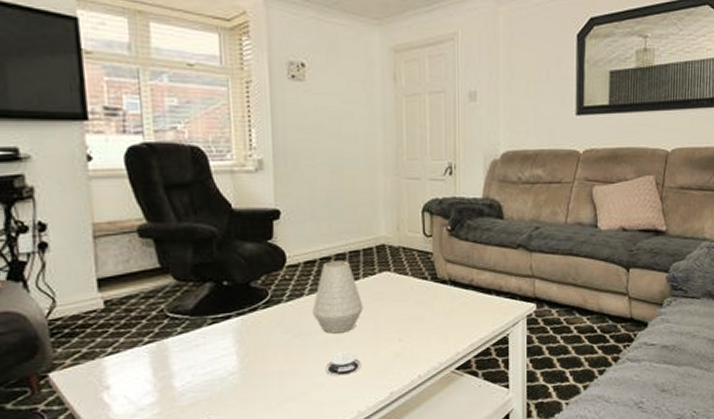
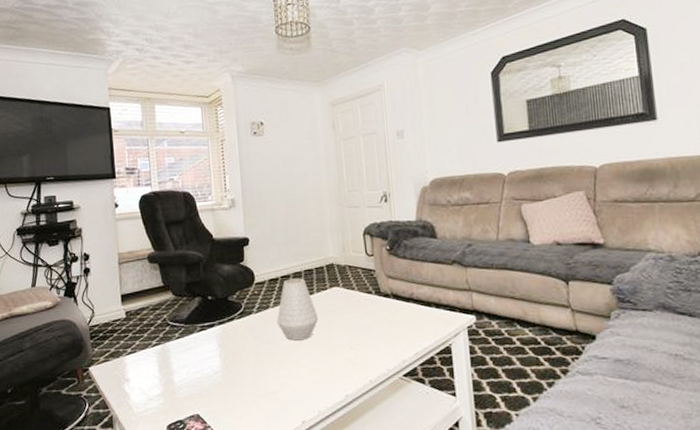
architectural model: present [325,352,361,376] -> none [289,357,319,378]

